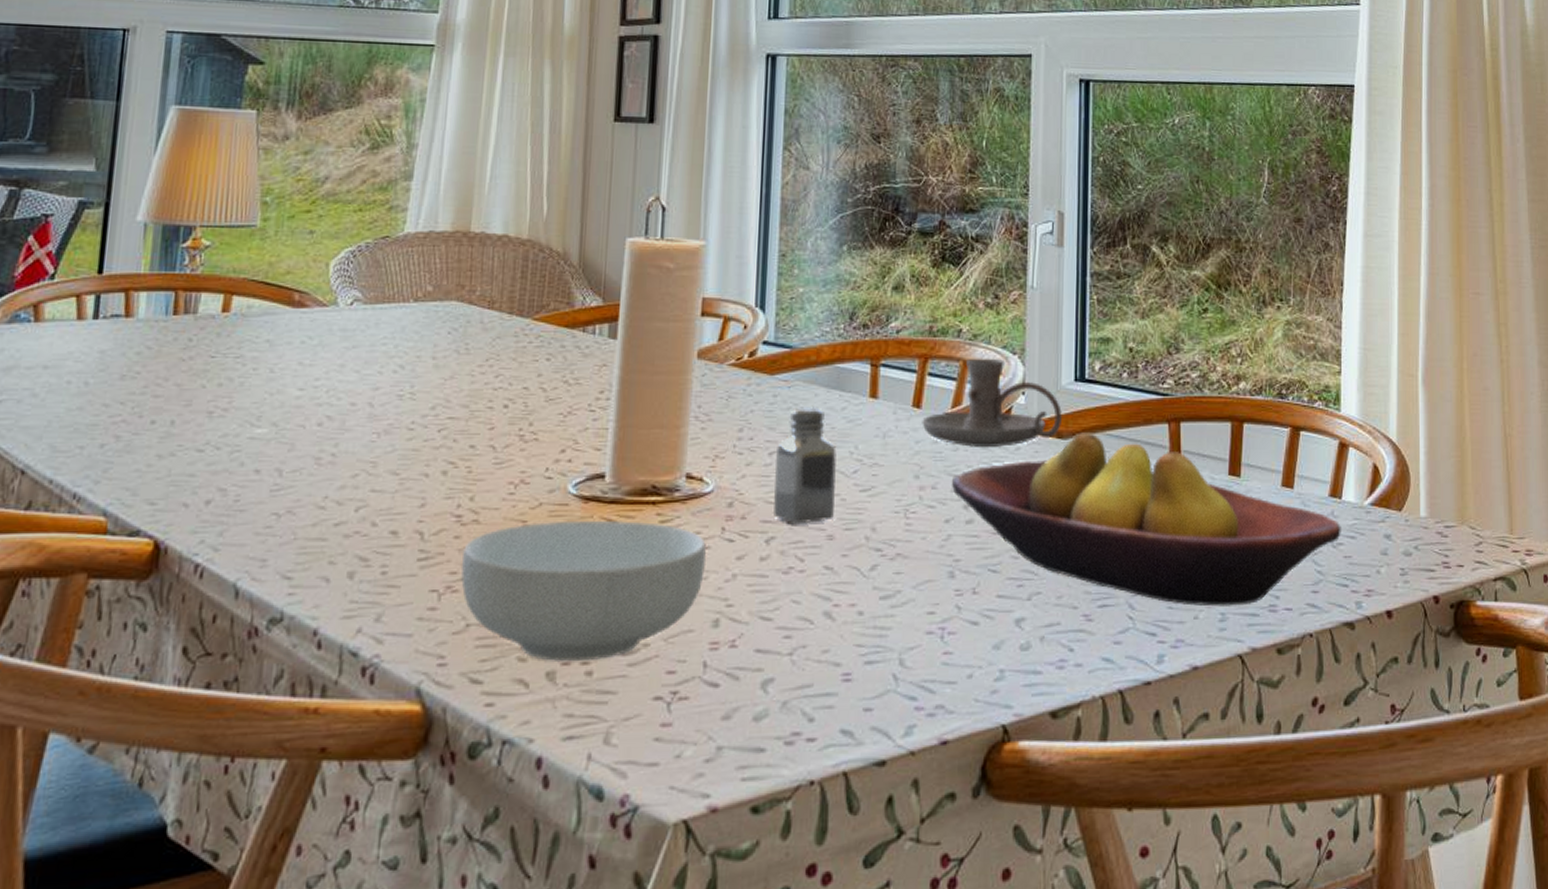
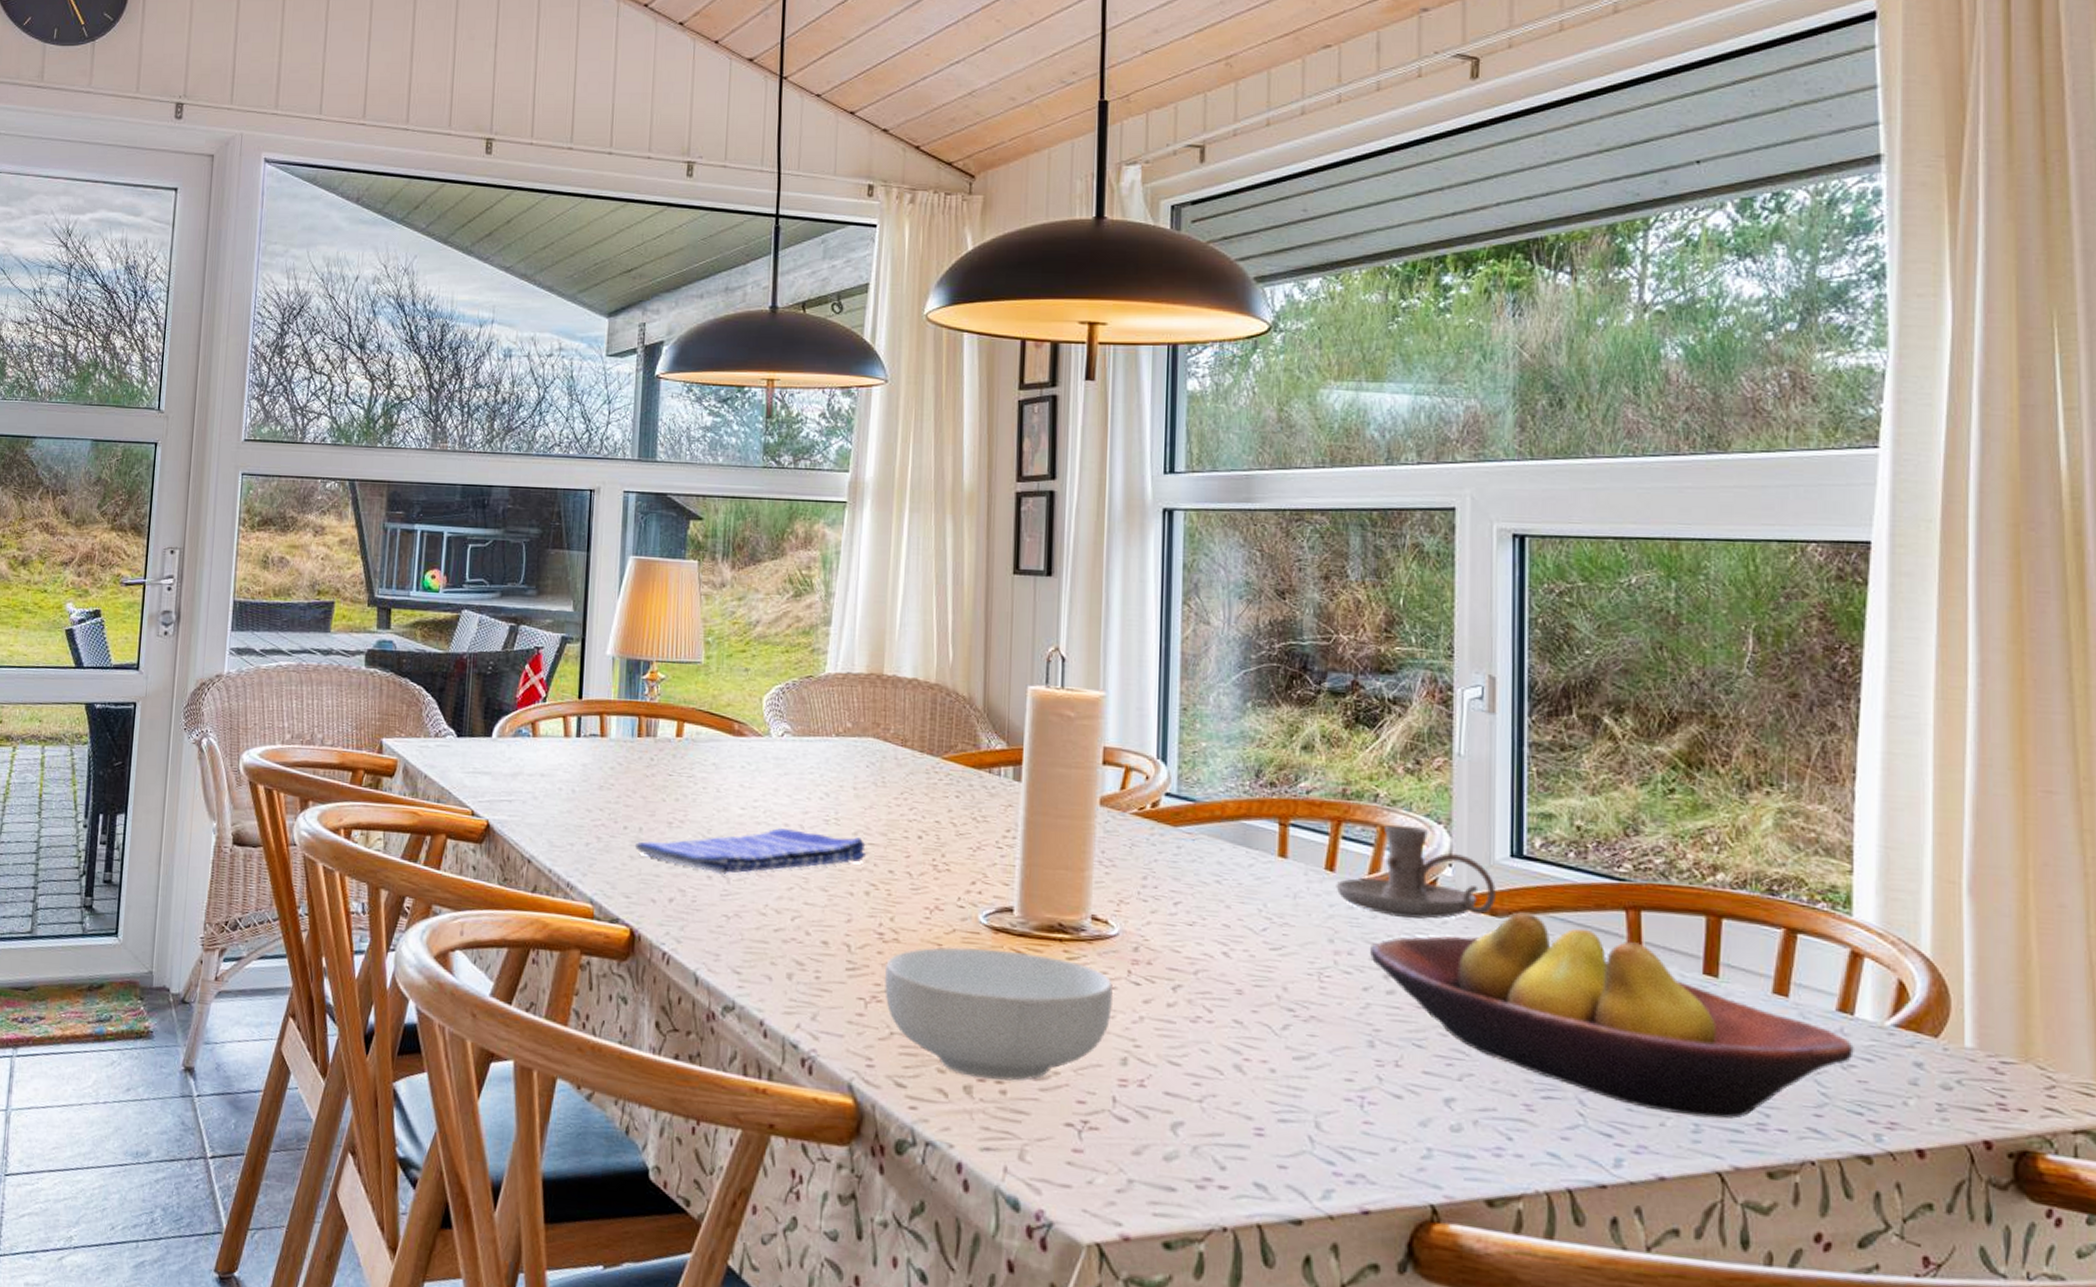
dish towel: none [163,407,446,467] -> present [634,827,867,874]
saltshaker: present [773,405,837,525] -> none [1180,859,1244,976]

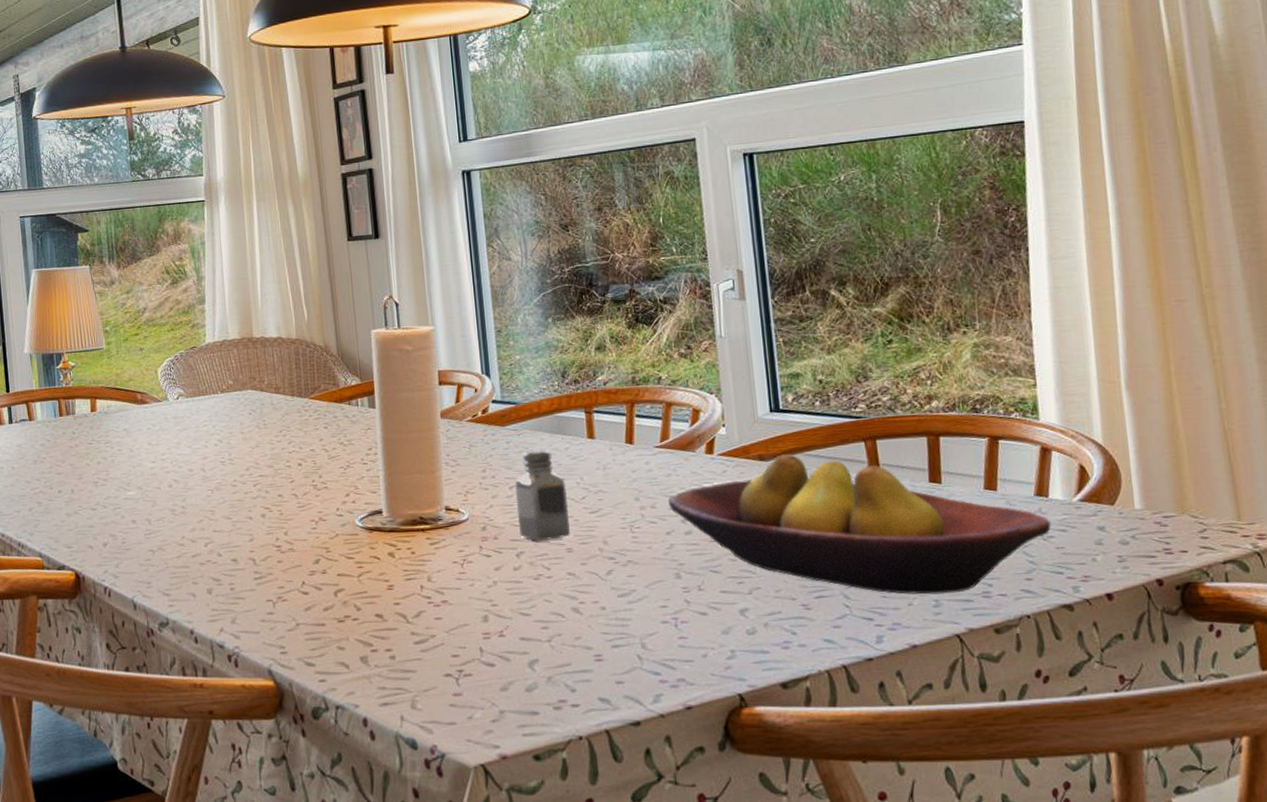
dish towel: present [634,827,867,874] -> none [69,472,259,518]
cereal bowl: present [885,947,1114,1081] -> none [286,544,471,650]
saltshaker: none [1180,859,1244,976] -> present [515,448,570,542]
candle holder: present [1336,824,1496,919] -> none [635,398,762,473]

